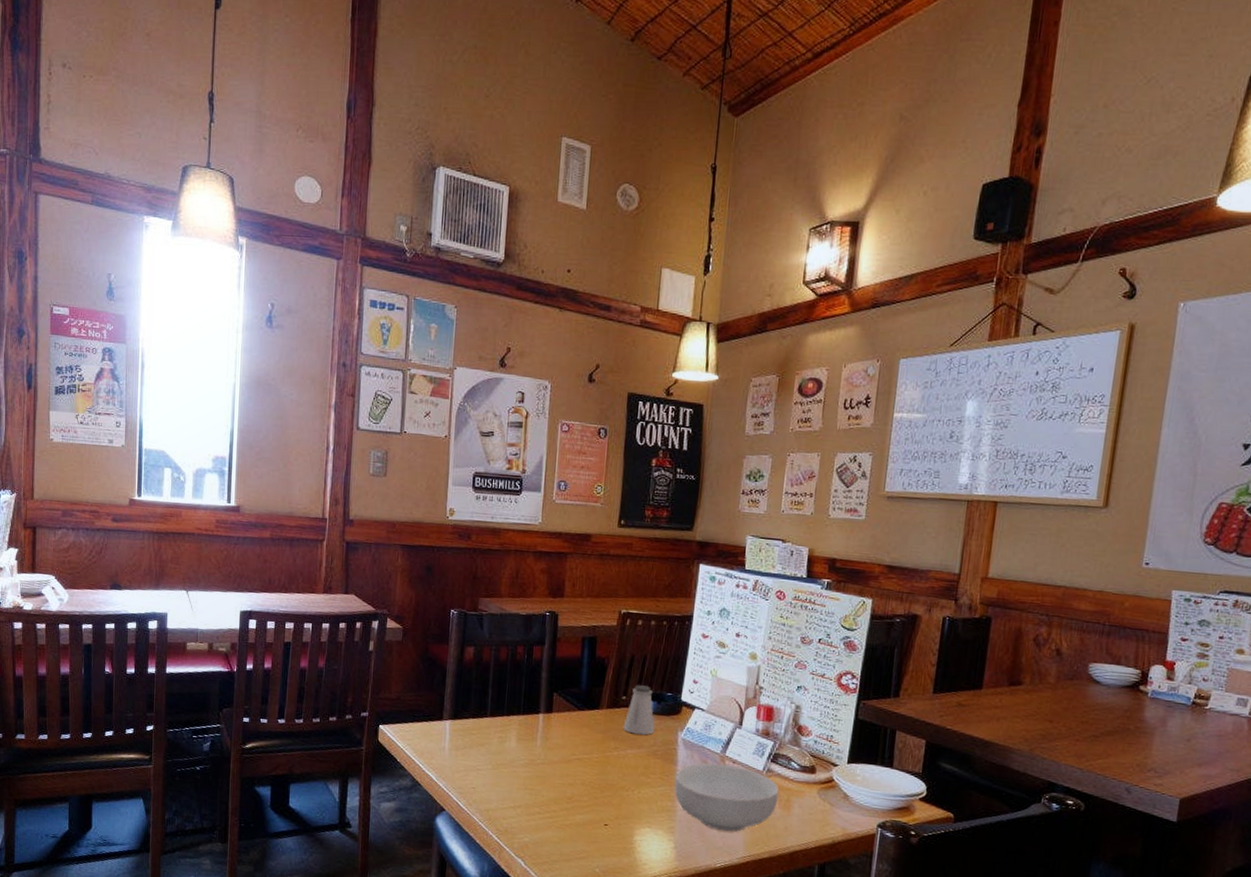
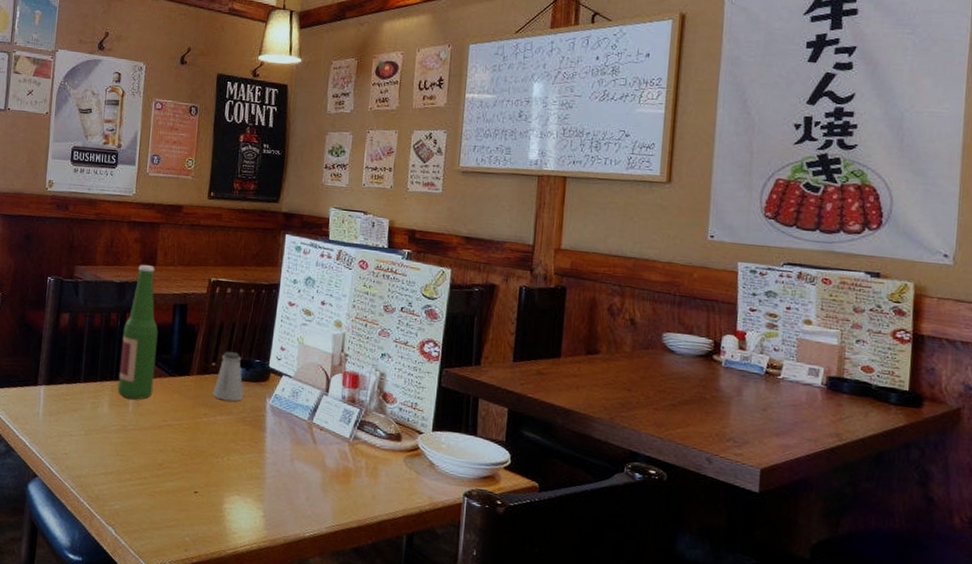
beer bottle: none [525,596,567,734] -> present [117,265,158,400]
cereal bowl: present [674,763,780,832] -> none [263,430,366,500]

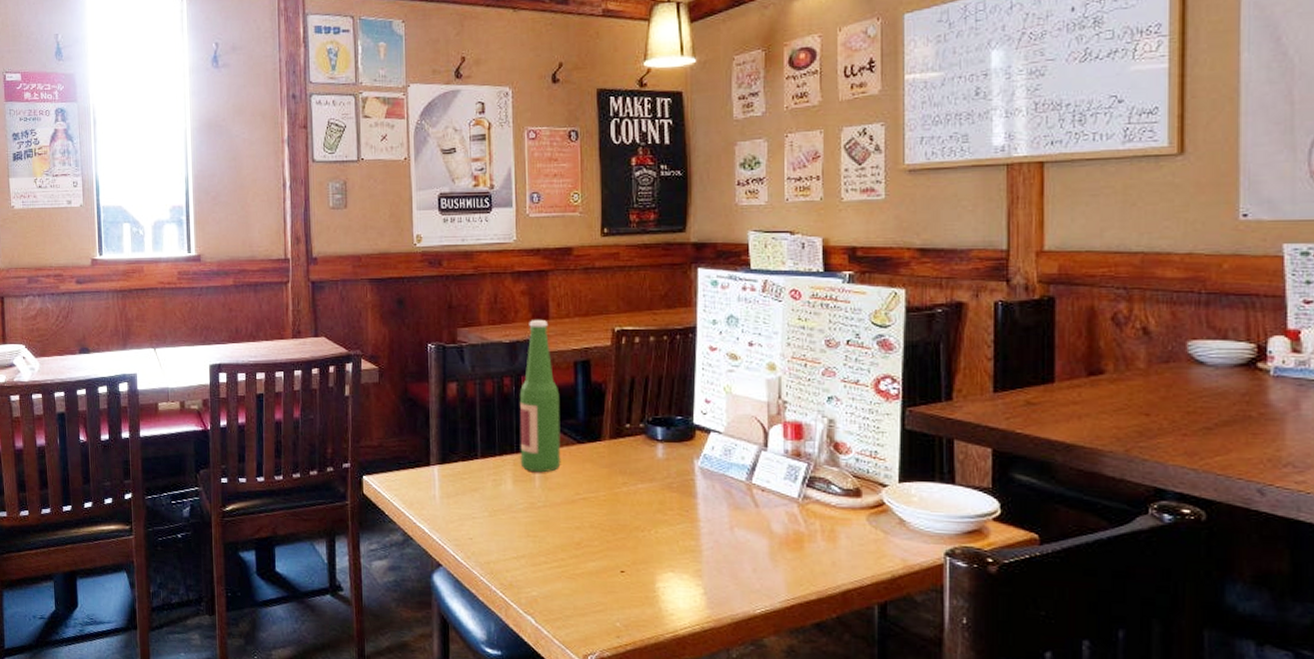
saltshaker: present [212,351,244,402] -> none [630,410,667,466]

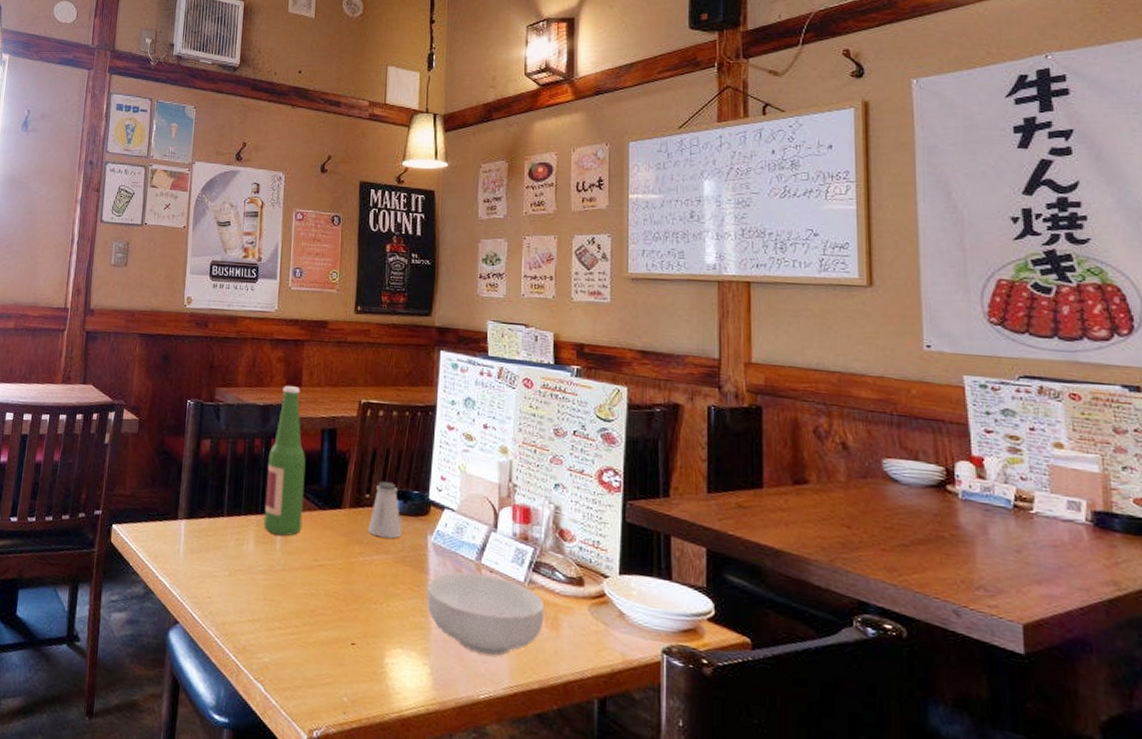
saltshaker: none [630,410,667,466] -> present [367,481,402,539]
cereal bowl: none [696,493,821,572] -> present [427,572,545,656]

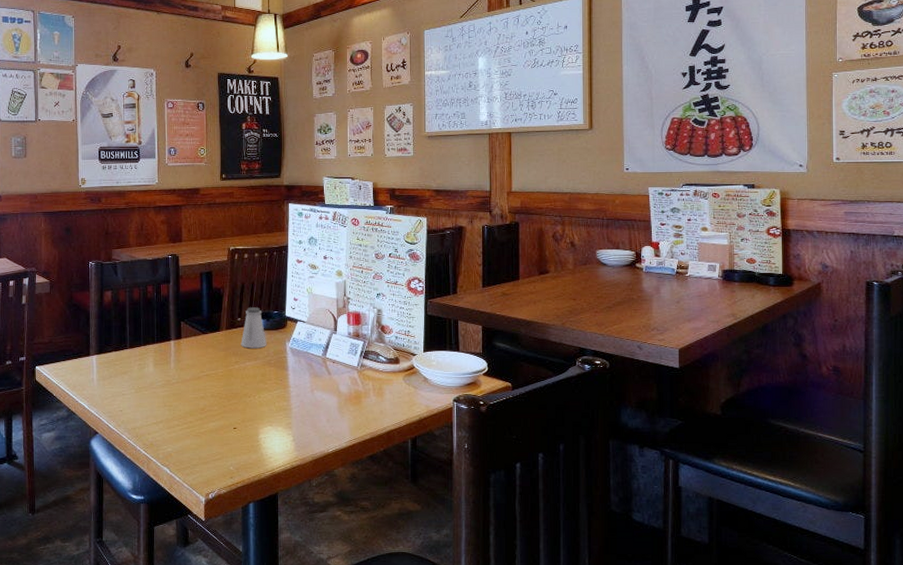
beer bottle: present [263,386,306,536] -> none [159,242,190,357]
cereal bowl: present [427,572,545,656] -> none [288,365,373,421]

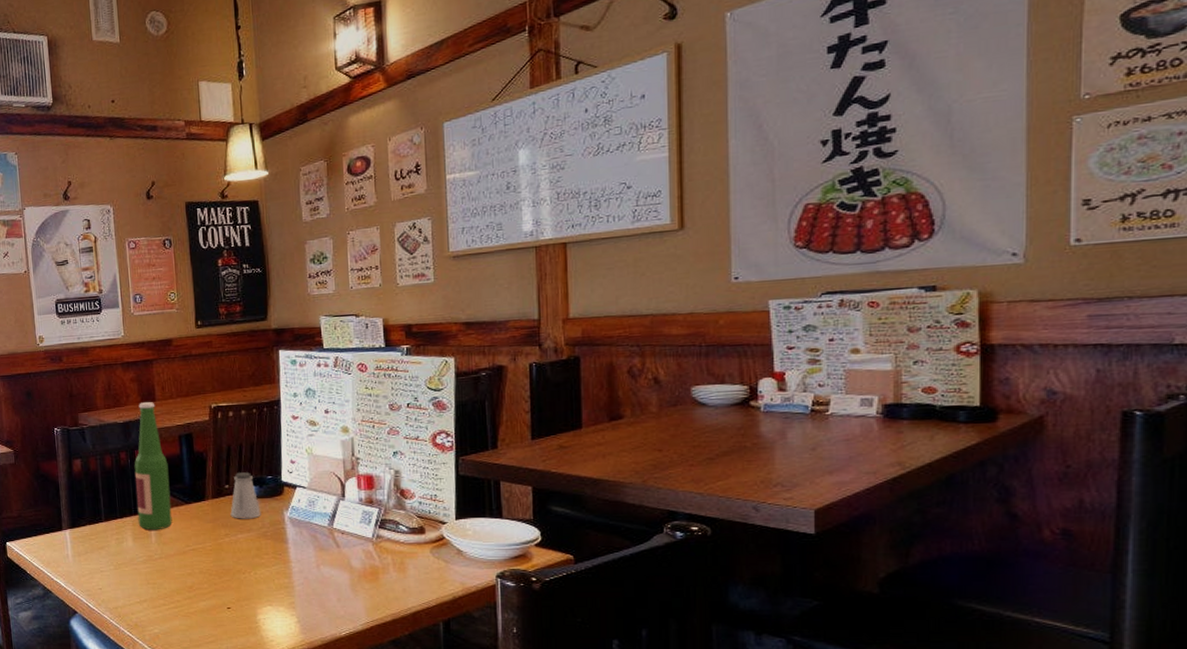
beer bottle: none [159,242,190,357] -> present [134,402,173,531]

